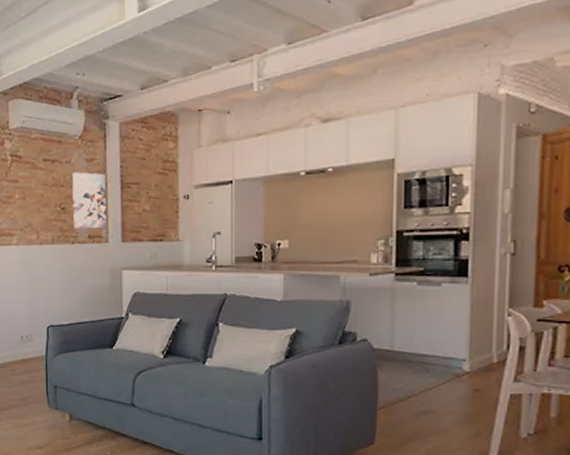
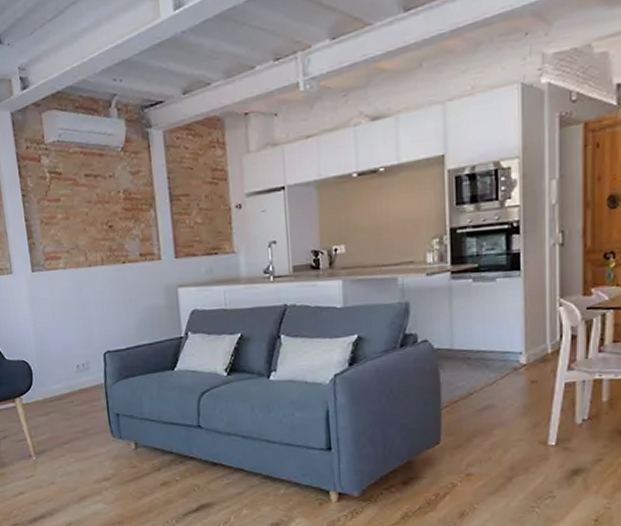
wall art: present [72,171,107,230] -> none [117,186,158,248]

